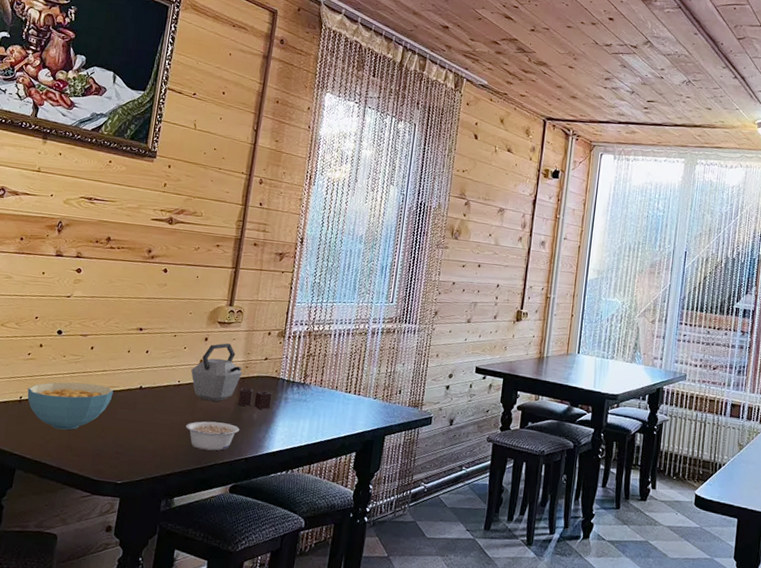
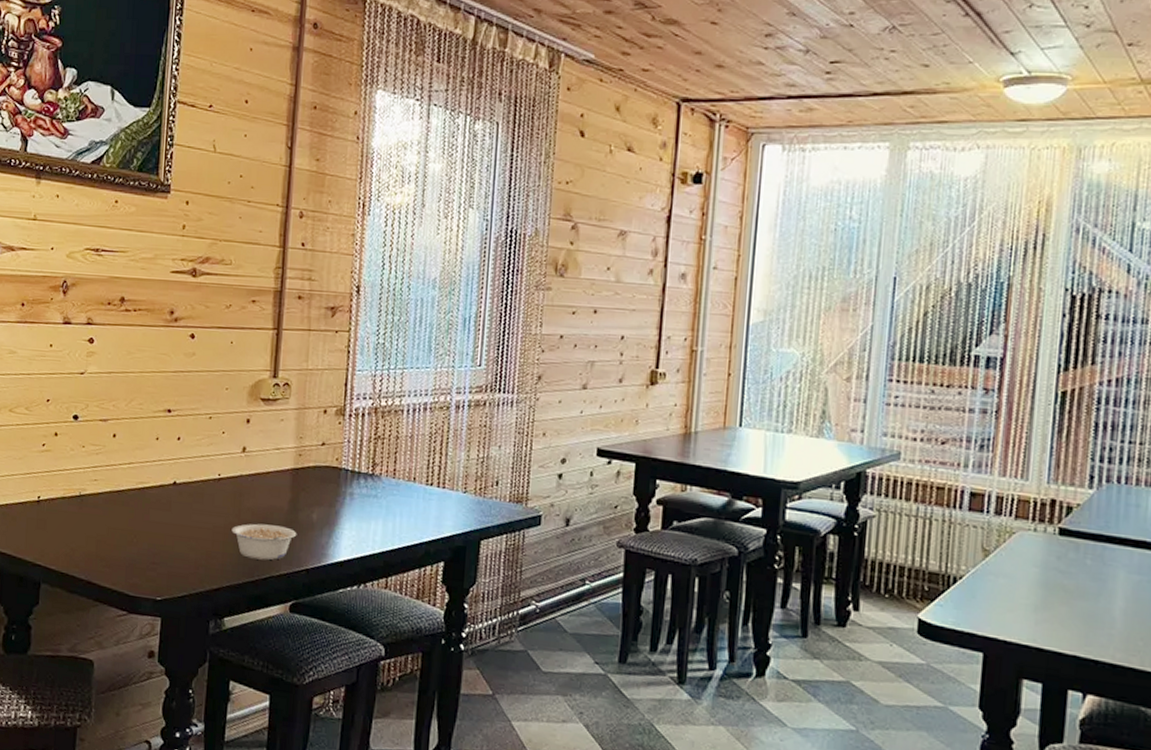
cereal bowl: present [27,382,114,430] -> none [45,478,143,536]
kettle: present [191,343,273,410] -> none [233,425,334,508]

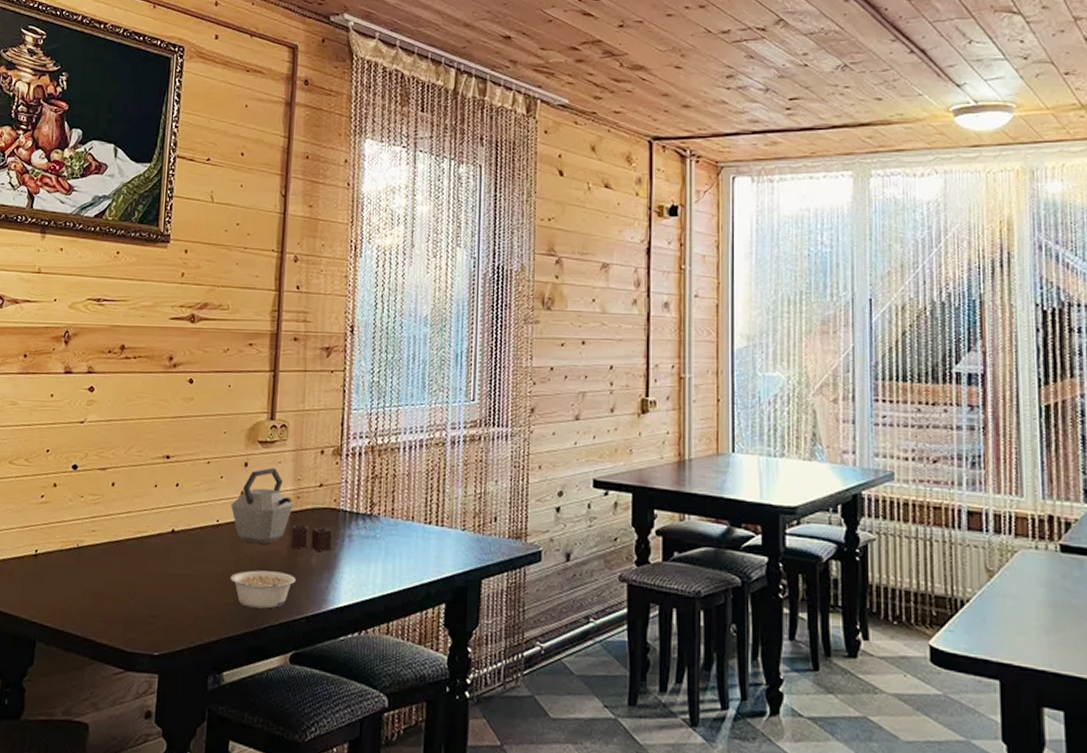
kettle: none [233,425,334,508] -> present [231,468,333,552]

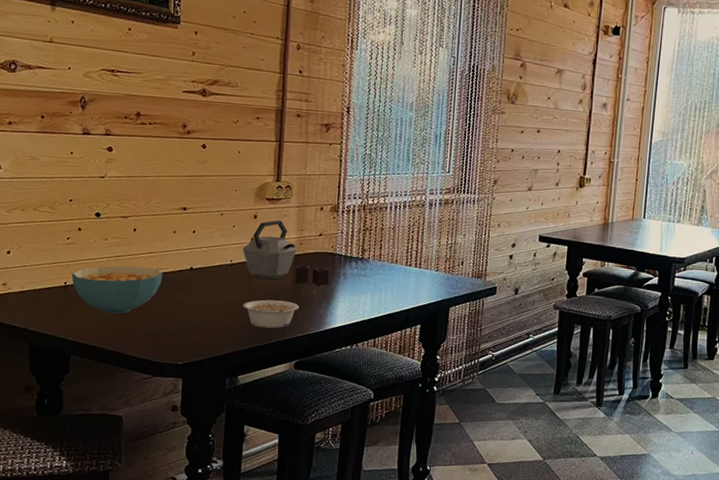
cereal bowl: none [43,528,142,590] -> present [72,265,163,314]

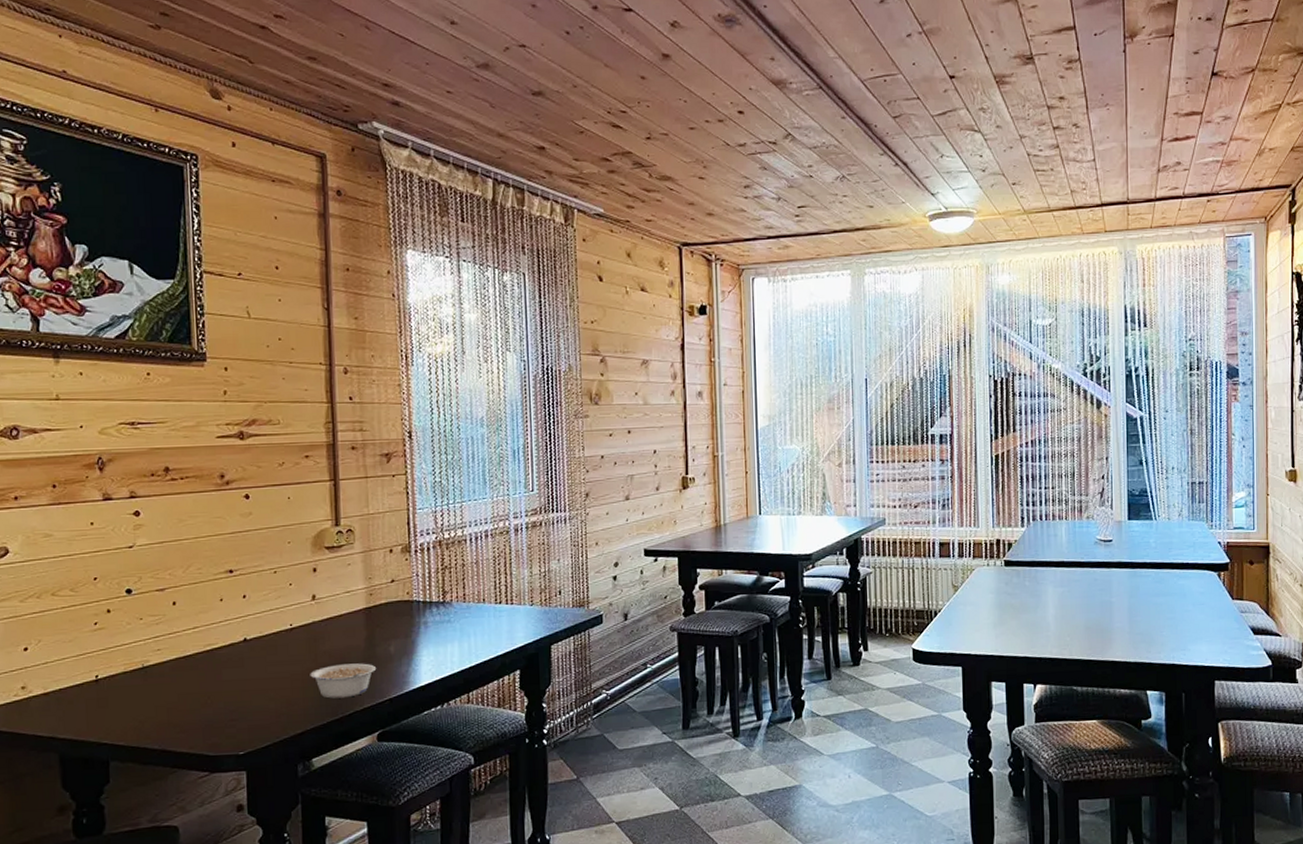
cereal bowl: present [72,265,163,314] -> none [103,645,212,706]
kettle: present [243,220,330,286] -> none [304,570,409,642]

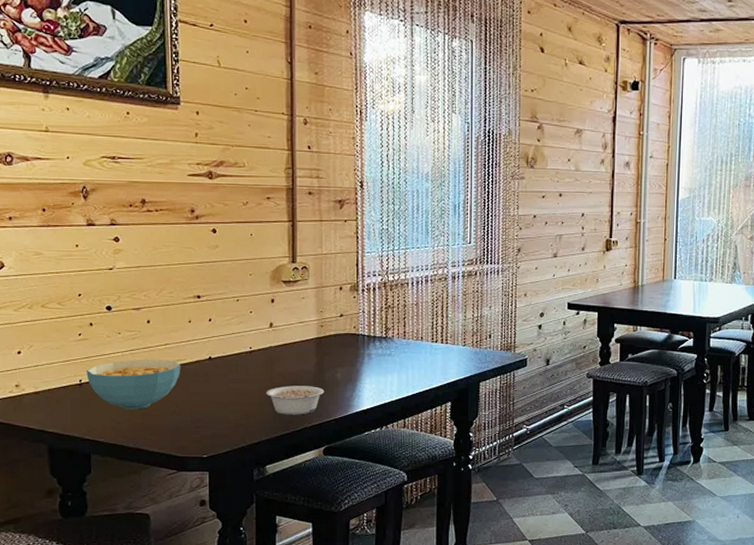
cereal bowl: none [103,645,212,706] -> present [86,359,181,410]

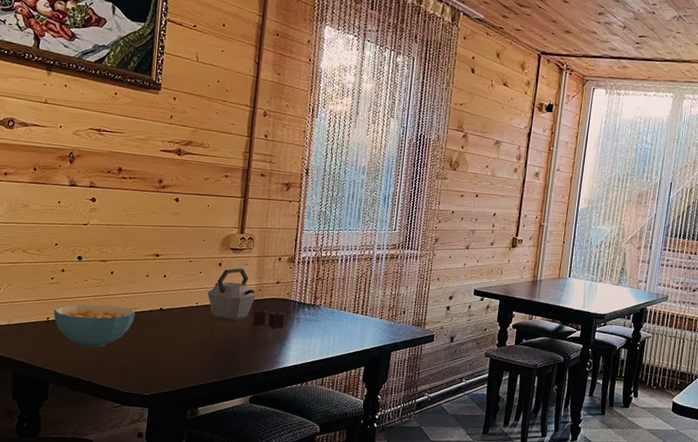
kettle: none [262,303,354,368] -> present [207,268,285,329]
legume: present [266,385,325,415] -> none [205,339,256,366]

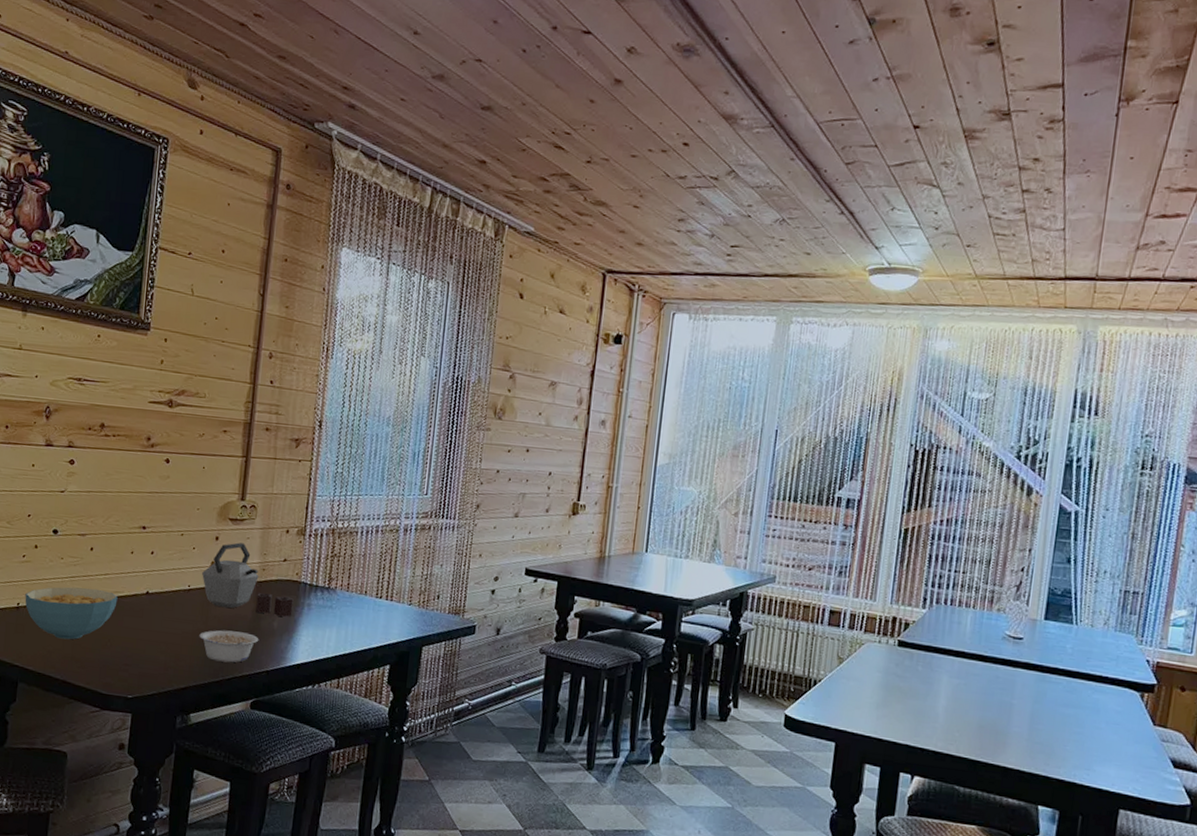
legume: none [205,339,256,366] -> present [199,630,259,663]

